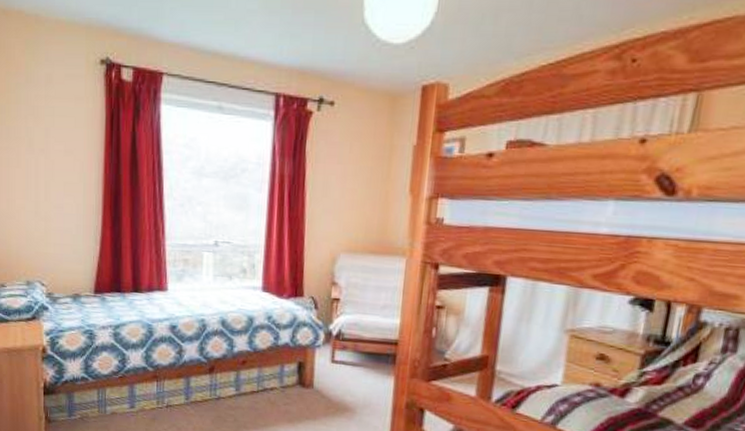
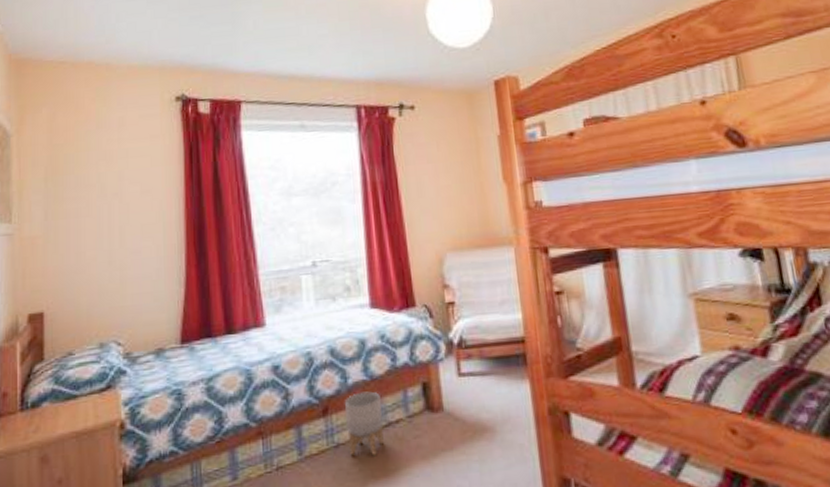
planter: none [227,360,260,413] -> present [345,391,384,457]

